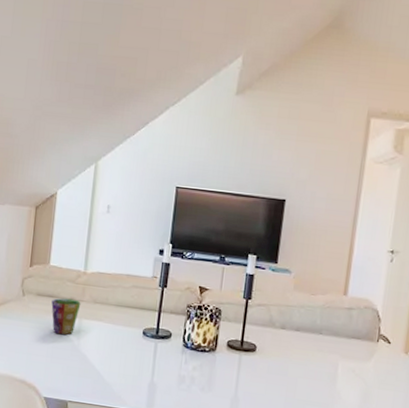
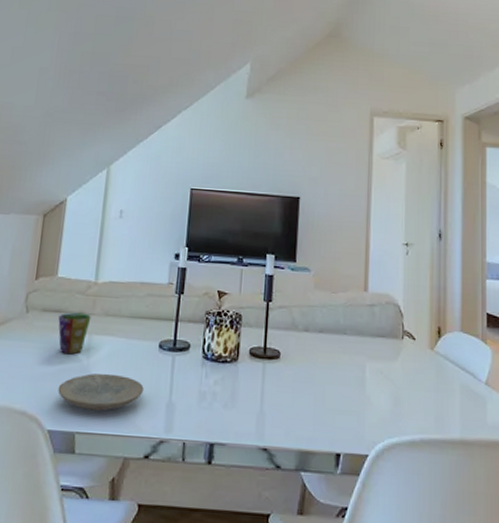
plate: none [52,352,129,385] -> present [58,373,144,411]

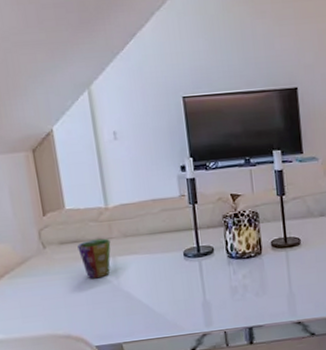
plate: present [58,373,144,411] -> none [95,287,178,323]

